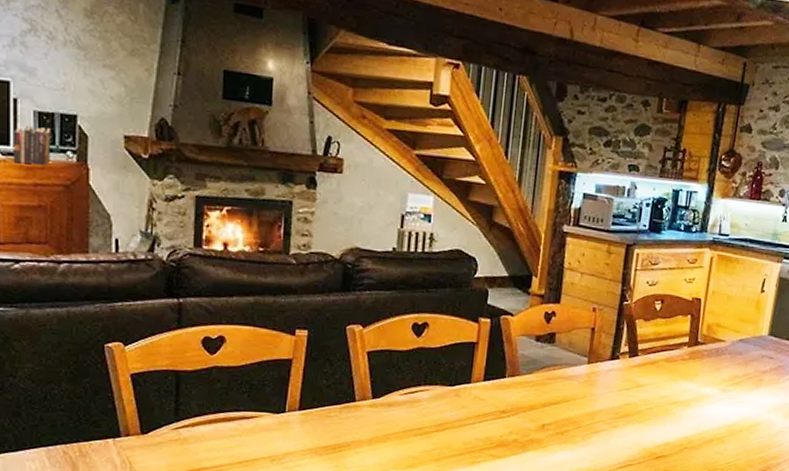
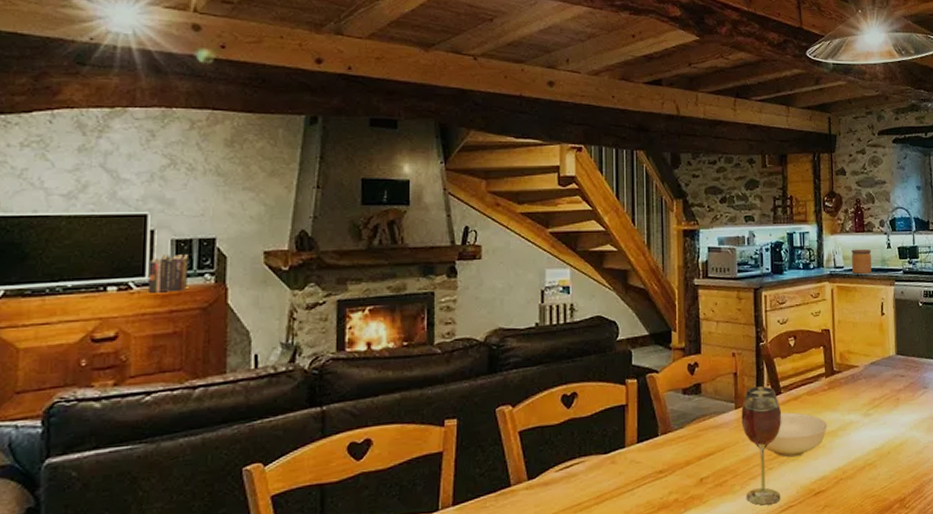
wineglass: none [585,345,636,460] -> present [741,386,782,506]
bowl: none [612,374,682,420] -> present [765,412,828,458]
jar: none [738,217,763,247] -> present [852,248,872,275]

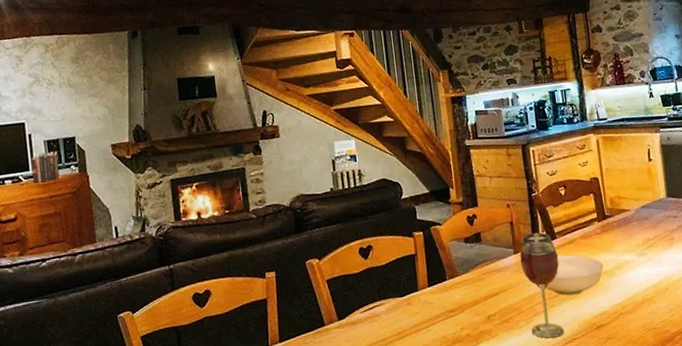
jar: present [852,248,872,275] -> none [614,99,636,124]

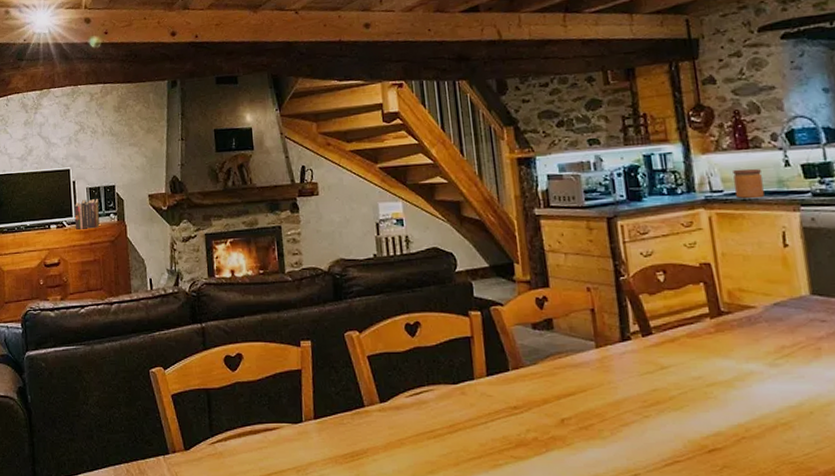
wineglass: present [520,232,564,339] -> none [603,325,663,456]
bowl: present [545,255,604,296] -> none [637,355,719,407]
jar: none [614,99,636,124] -> present [733,168,765,199]

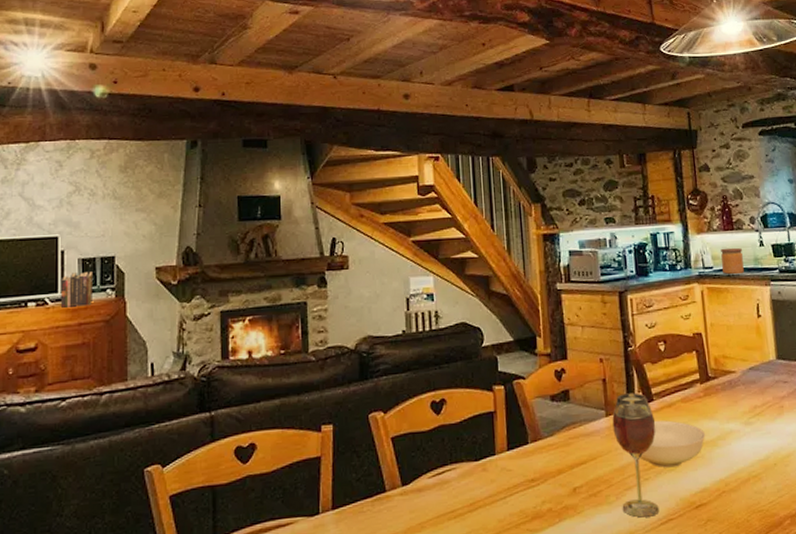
wineglass: none [603,325,663,456] -> present [612,393,659,518]
bowl: none [637,355,719,407] -> present [639,420,706,468]

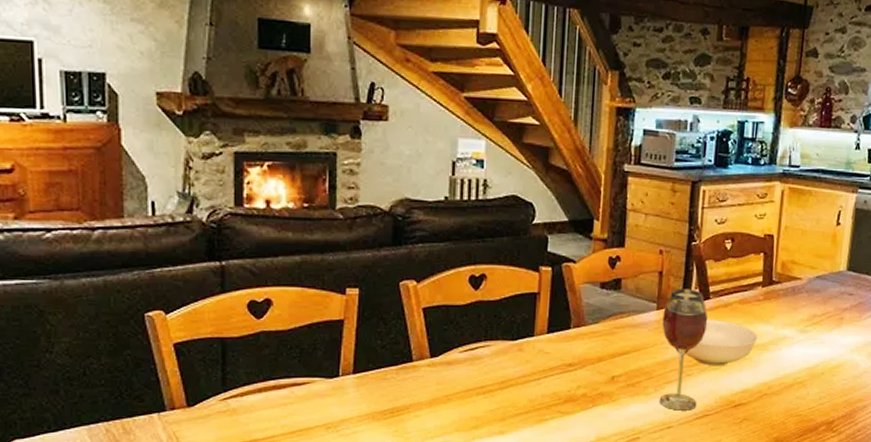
books: present [61,272,92,308] -> none [40,87,79,128]
jar: present [721,247,744,275] -> none [809,146,835,177]

